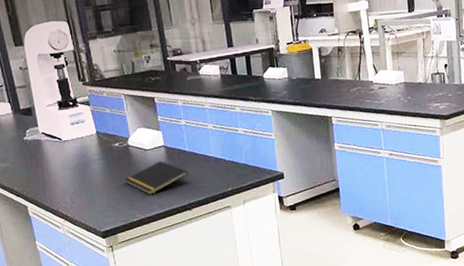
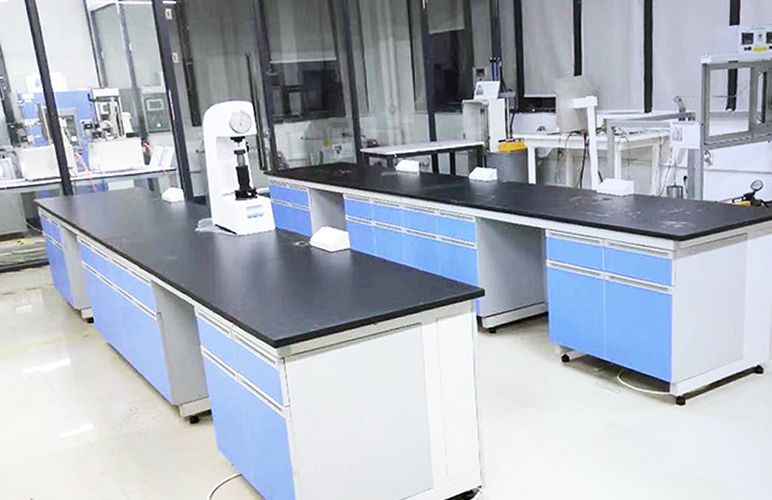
notepad: present [124,160,189,195] -> none [303,265,376,303]

